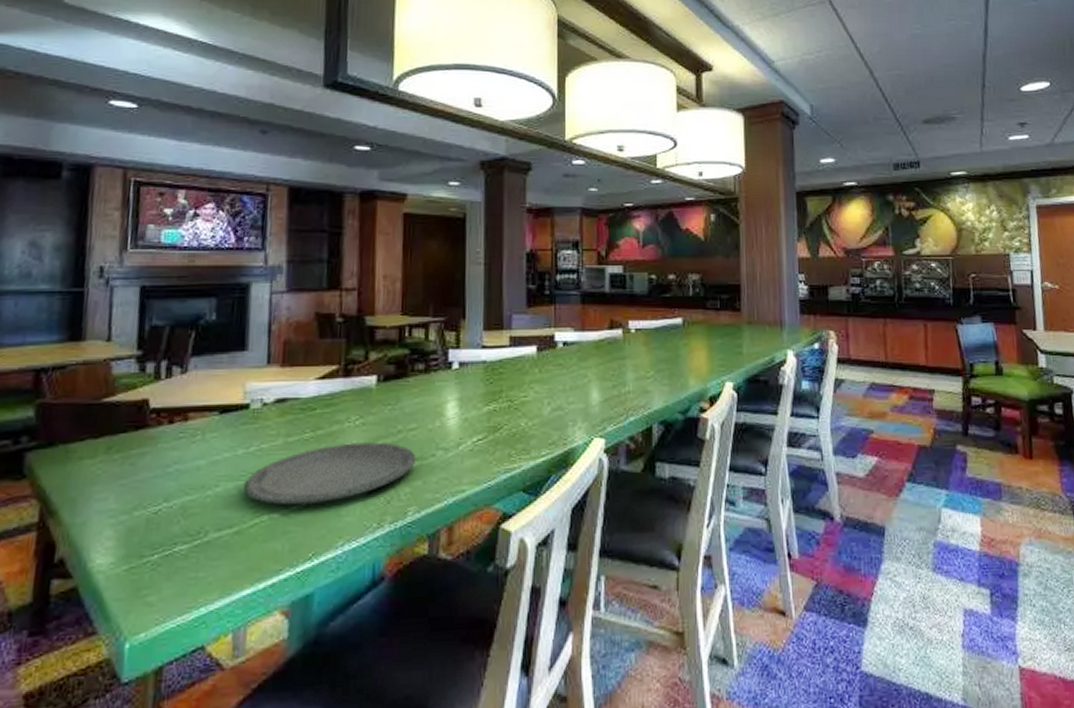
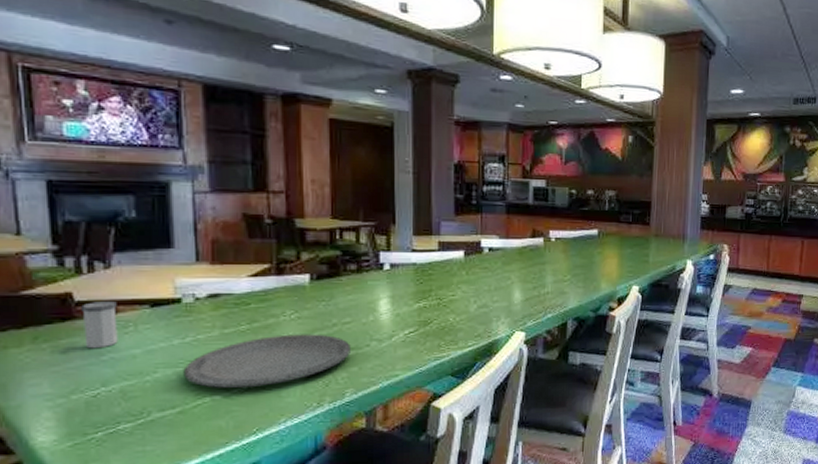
salt shaker: none [153,407,189,460] -> present [81,300,118,349]

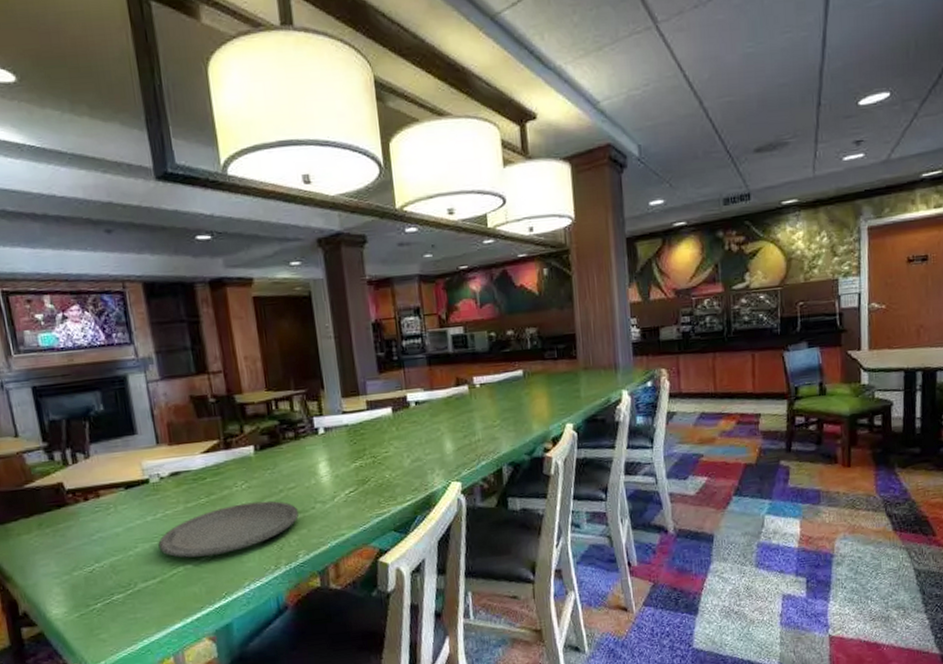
salt shaker: present [81,300,118,349] -> none [71,486,103,531]

